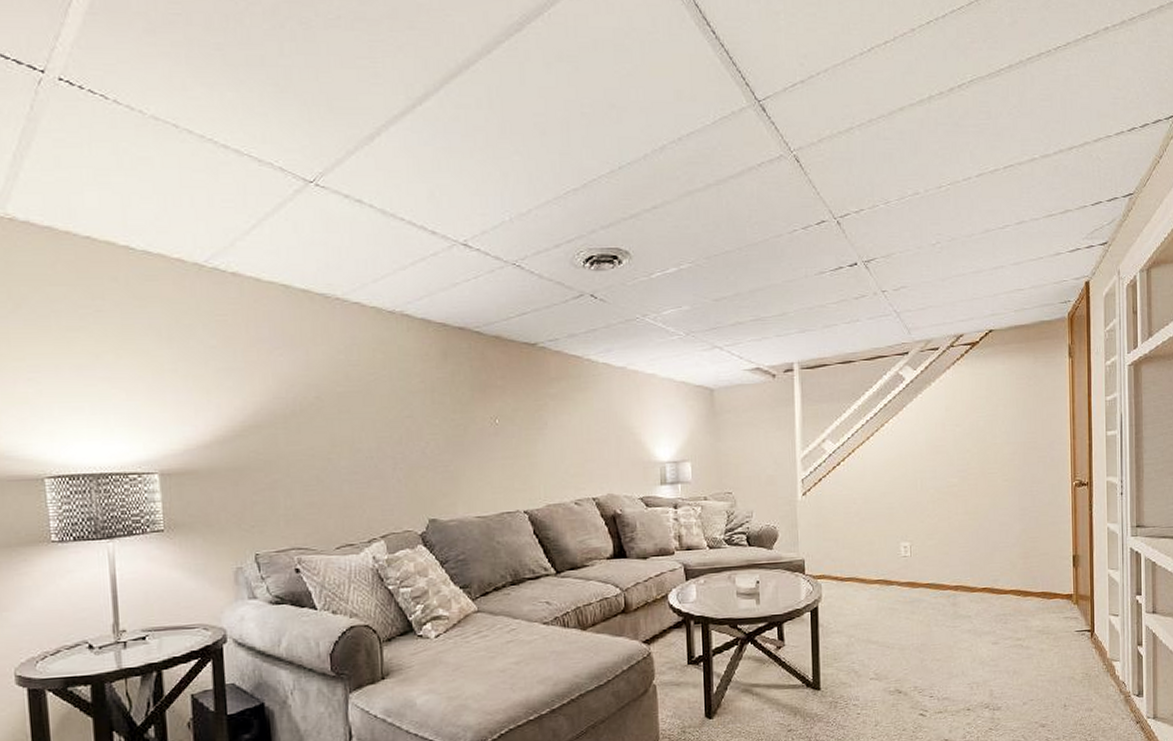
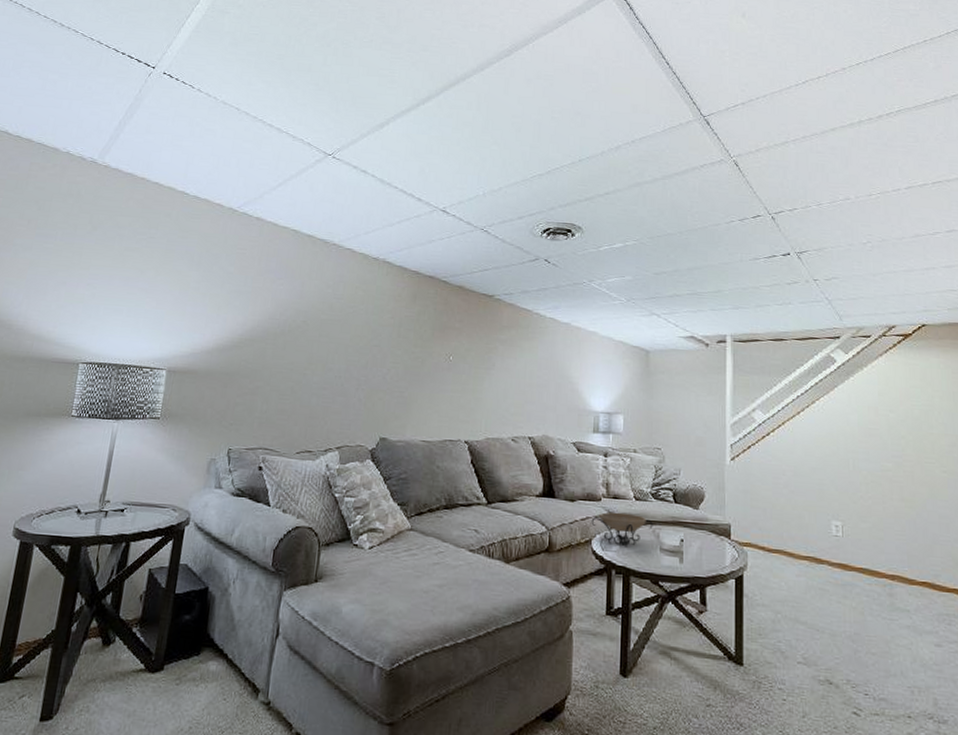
decorative bowl: none [666,563,729,597] -> present [591,512,653,547]

